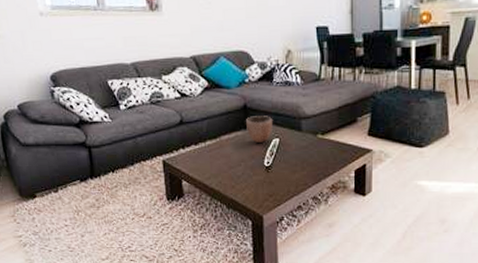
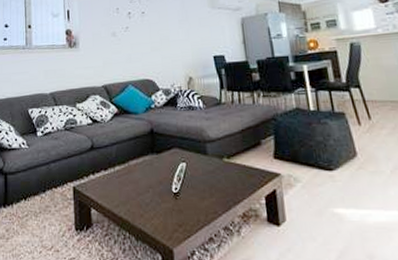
decorative bowl: present [246,116,272,144] -> none [153,140,179,169]

